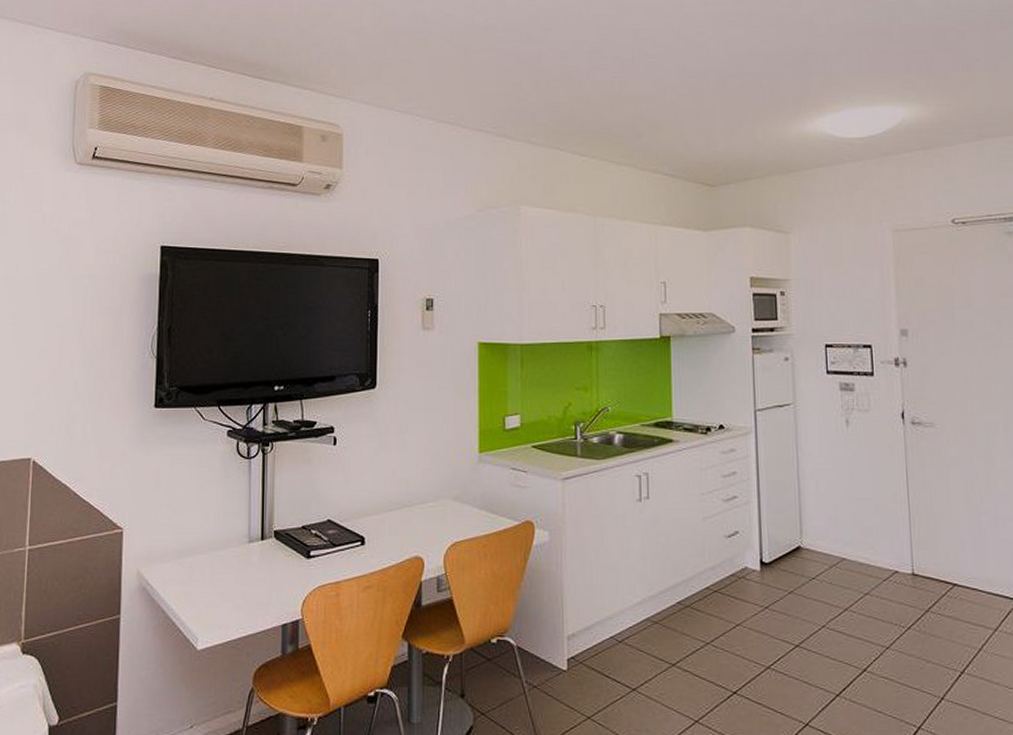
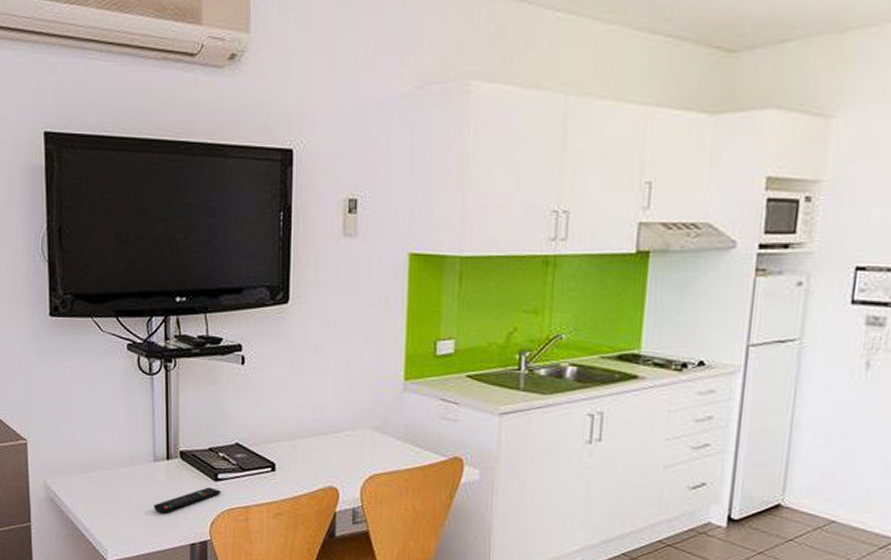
remote control: none [247,565,313,595] -> present [154,487,221,513]

